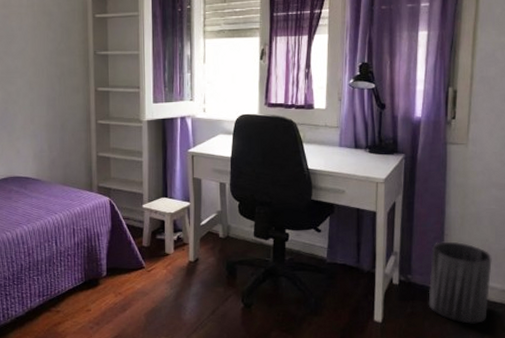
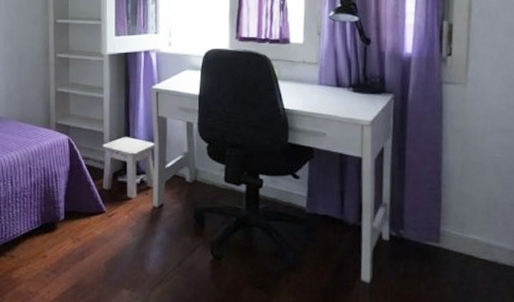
trash can: present [428,241,492,324] -> none [424,193,499,289]

